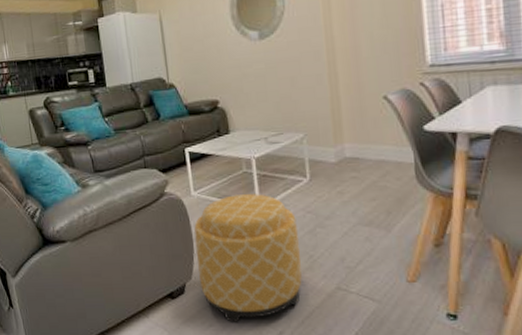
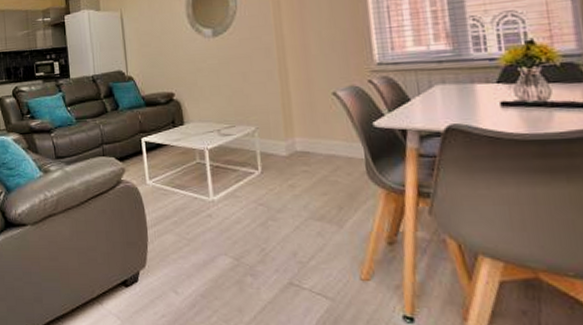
ottoman: present [194,194,302,324] -> none [149,184,254,316]

